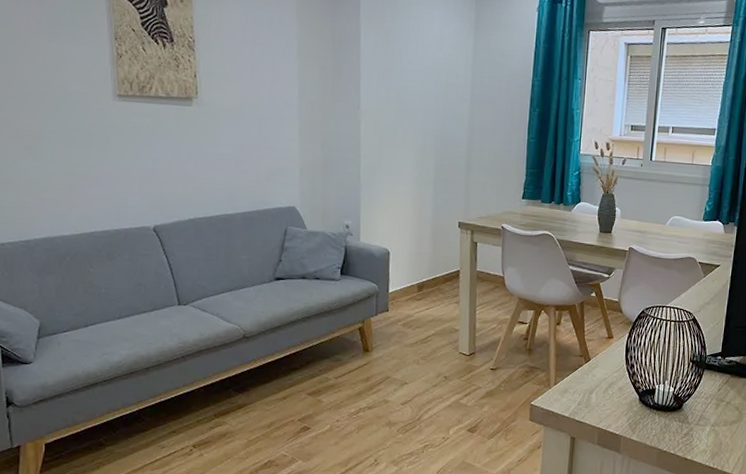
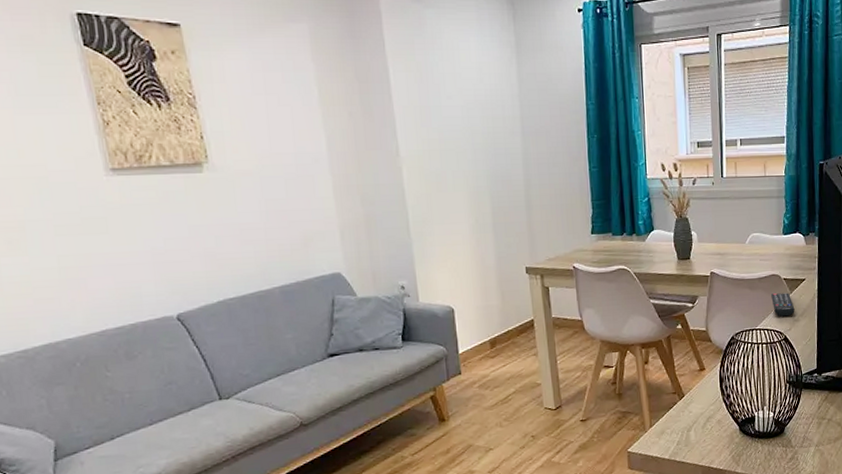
remote control: none [685,275,707,299] -> present [771,292,795,317]

